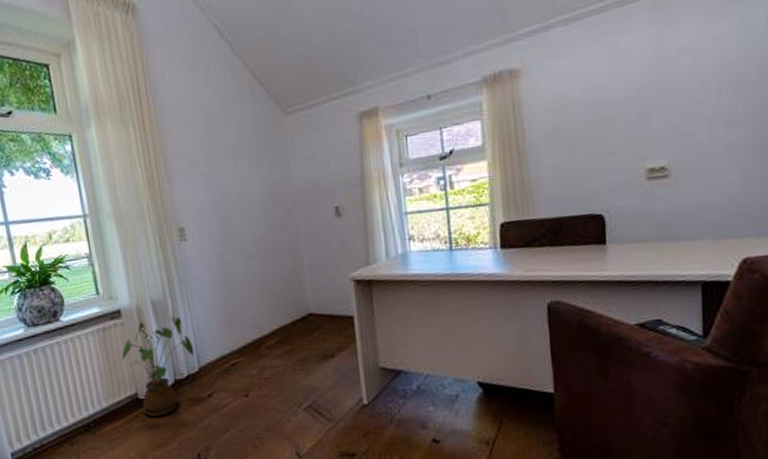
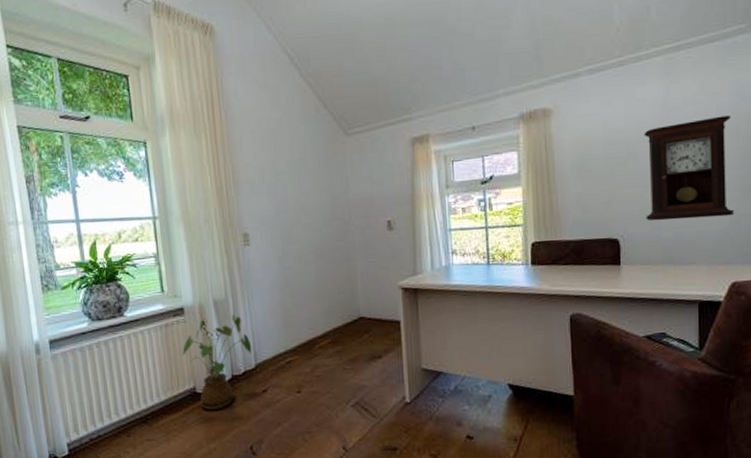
pendulum clock: none [631,61,746,192] -> present [644,115,735,221]

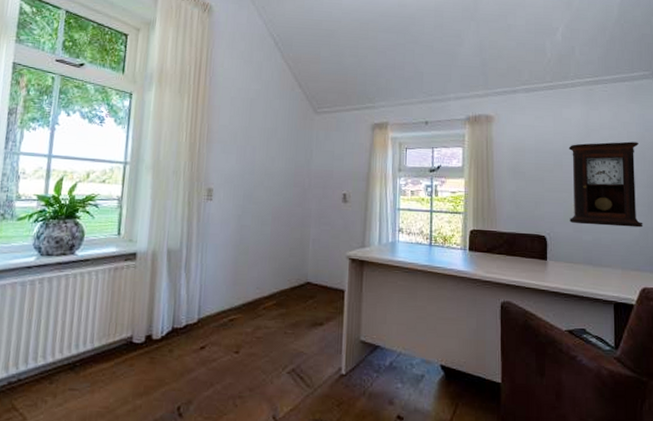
house plant: present [182,314,252,410] -> none [126,265,198,363]

